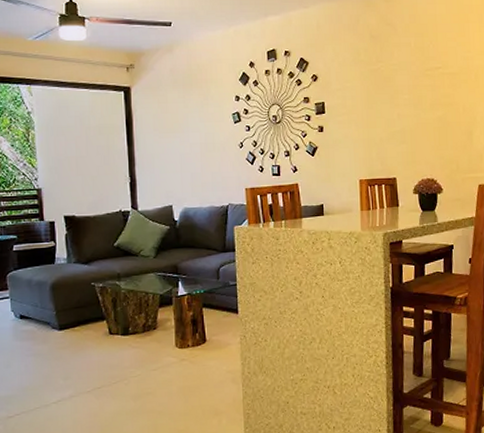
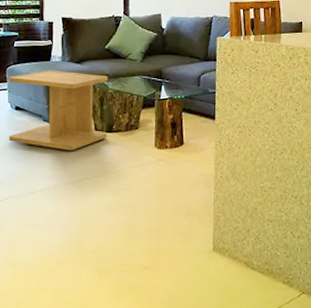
side table: none [10,273,123,359] -> present [8,70,109,151]

